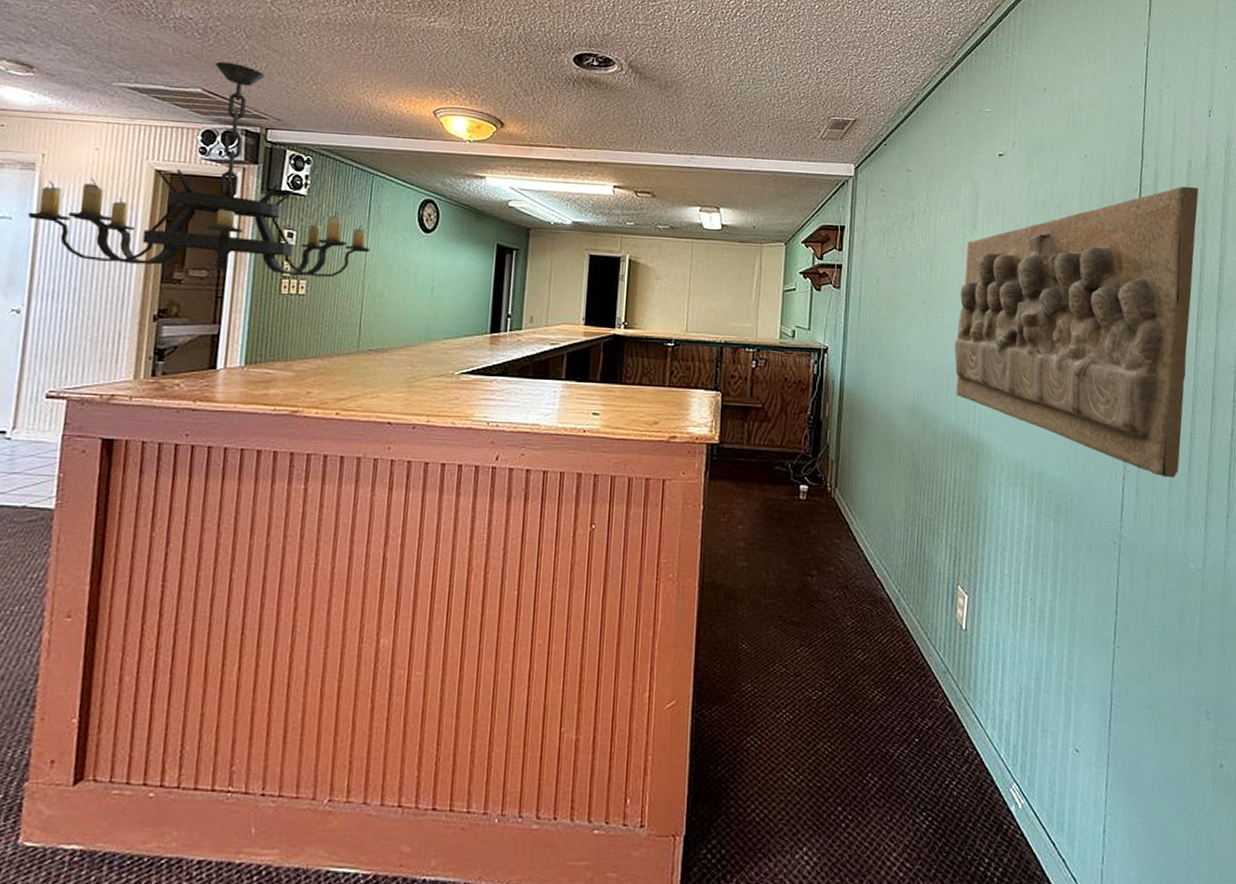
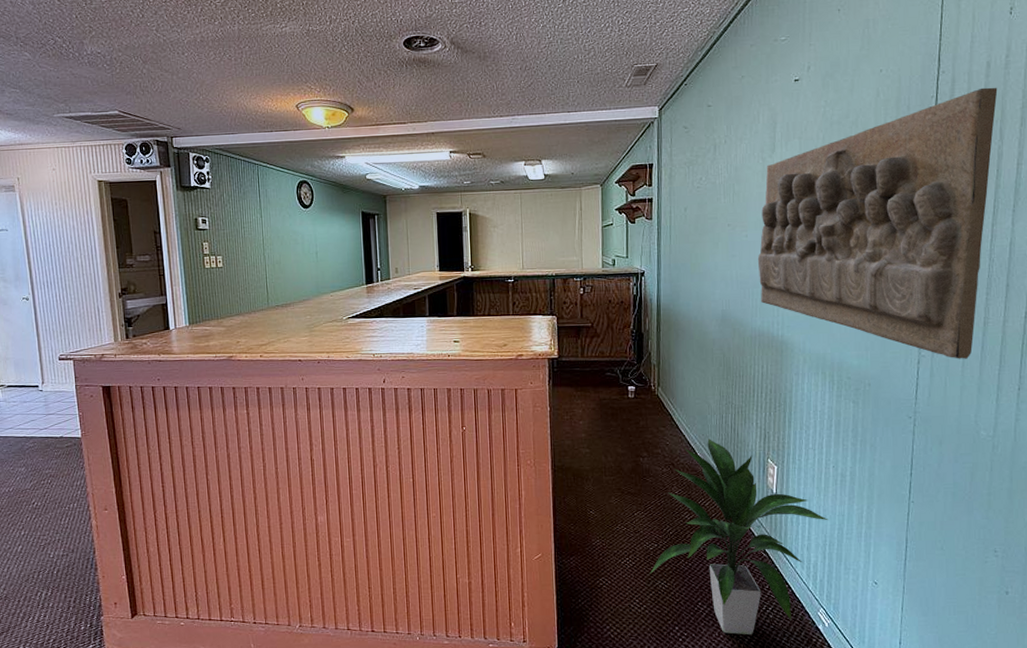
chandelier: present [27,61,371,278] -> none [17,85,265,257]
indoor plant: none [810,557,1025,819] -> present [649,439,829,635]

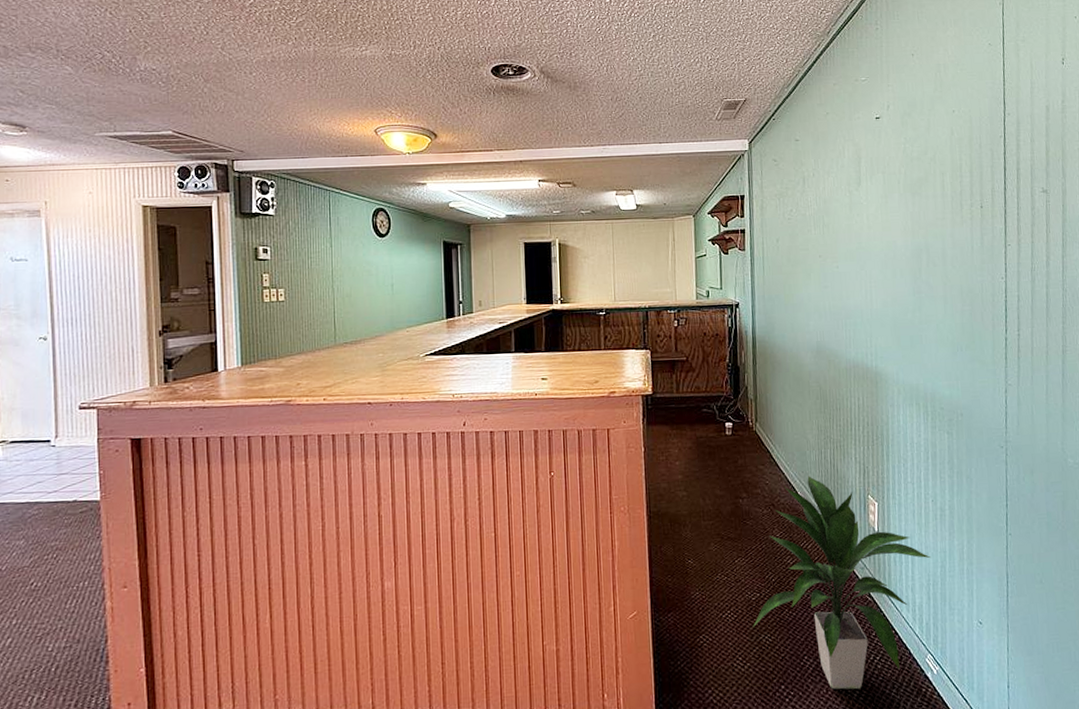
relief panel: present [757,87,998,359] -> none [849,129,1058,387]

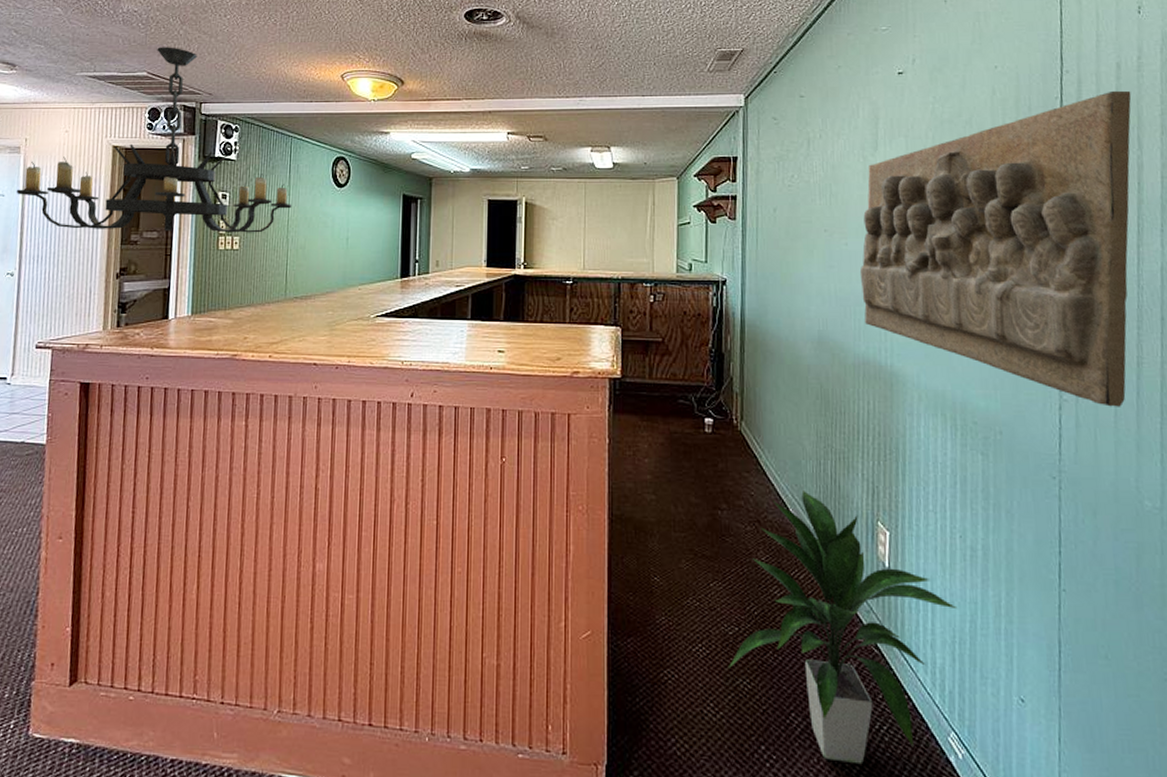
chandelier: none [40,105,335,290] -> present [16,47,292,233]
relief panel: none [849,129,1058,387] -> present [859,90,1132,407]

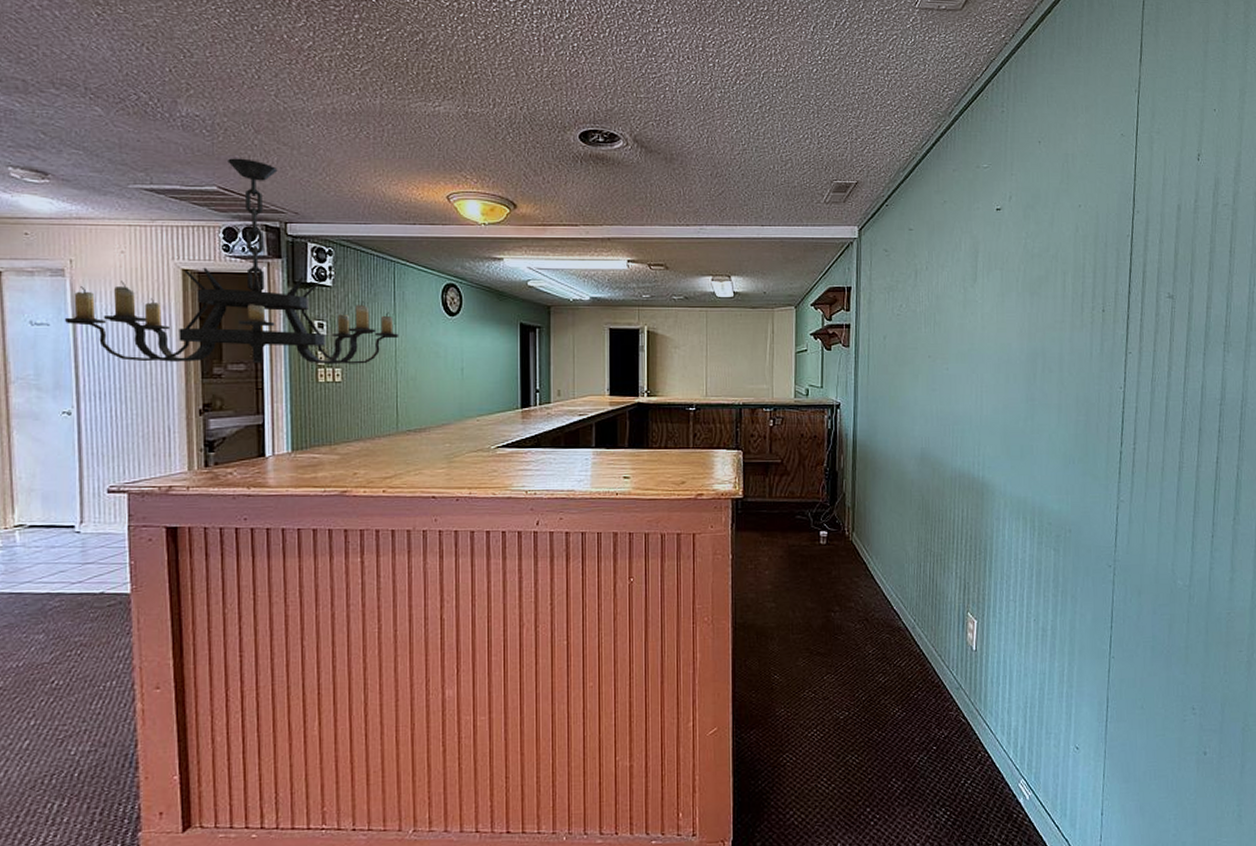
indoor plant: present [727,491,958,765] -> none [839,590,1030,814]
relief panel: present [859,90,1132,407] -> none [958,230,1188,505]

